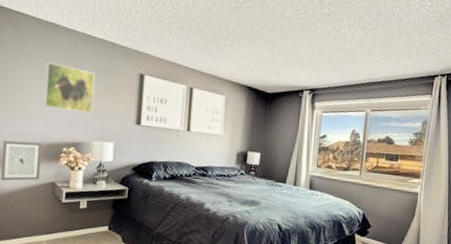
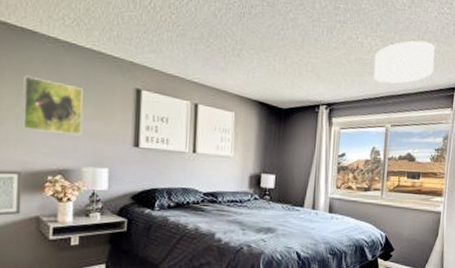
ceiling light: none [355,31,416,72] -> present [374,40,435,84]

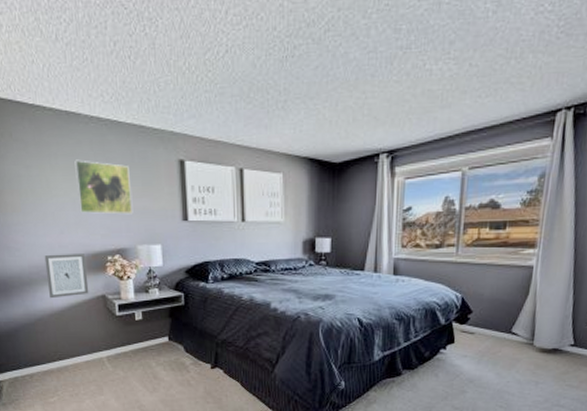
ceiling light: present [374,40,435,84] -> none [446,54,530,116]

